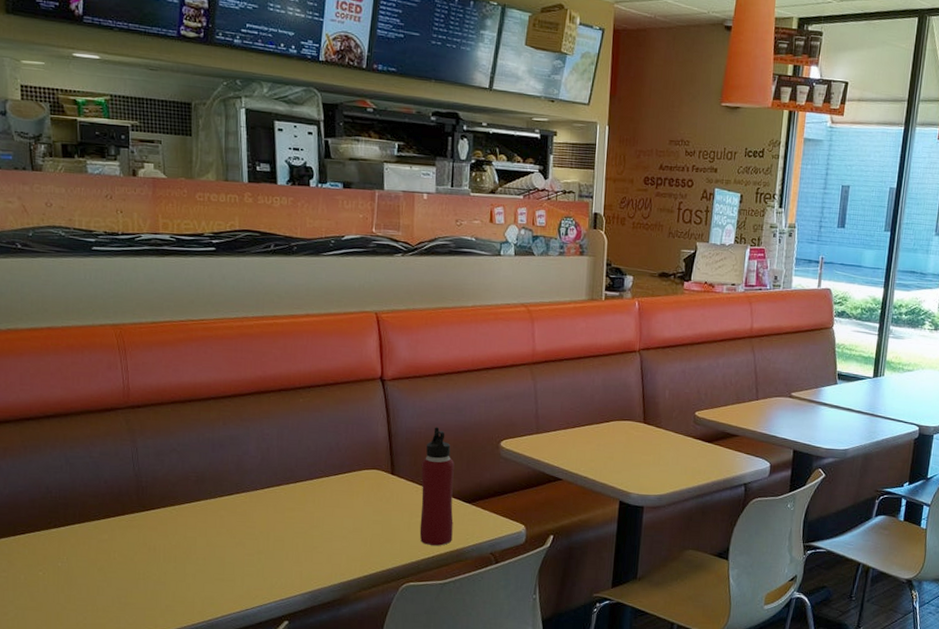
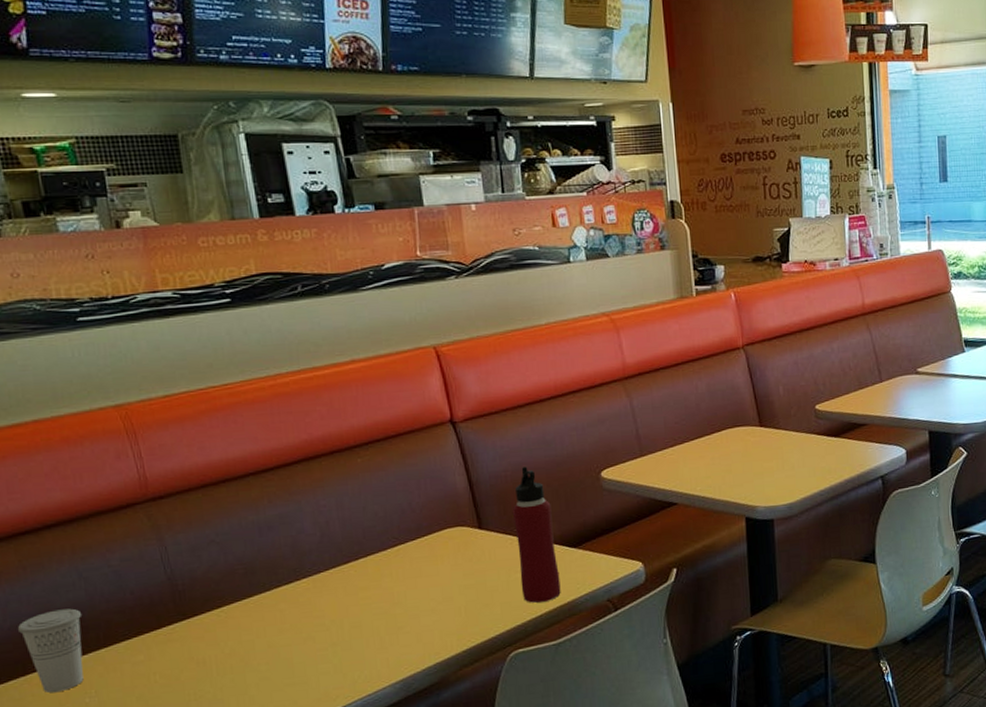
cup: none [13,486,65,554] -> present [17,608,84,693]

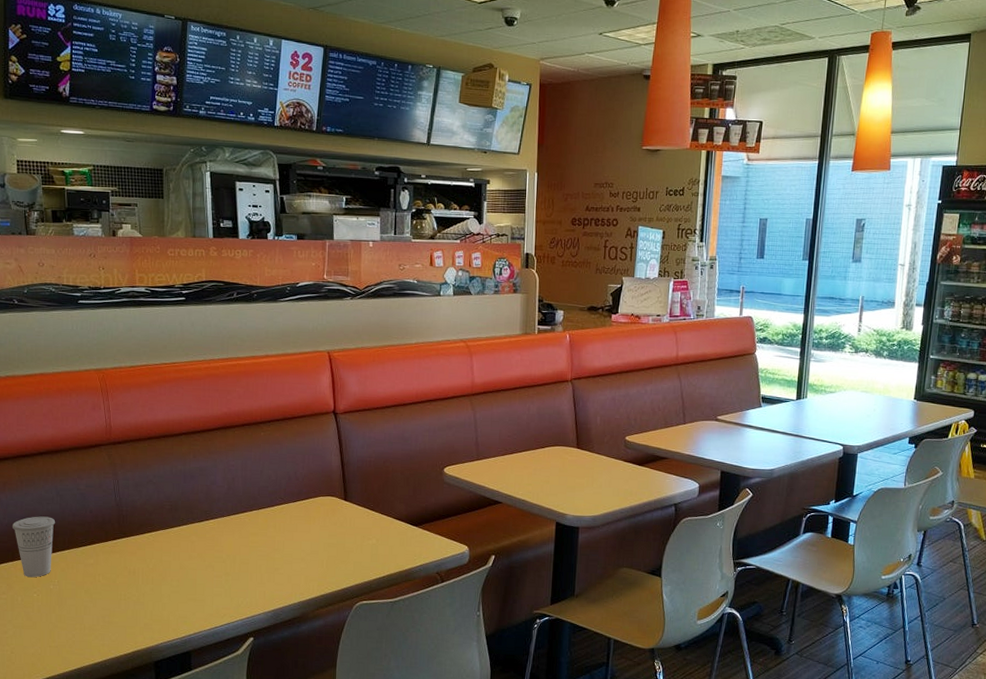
water bottle: present [512,466,561,603] -> none [371,456,402,566]

